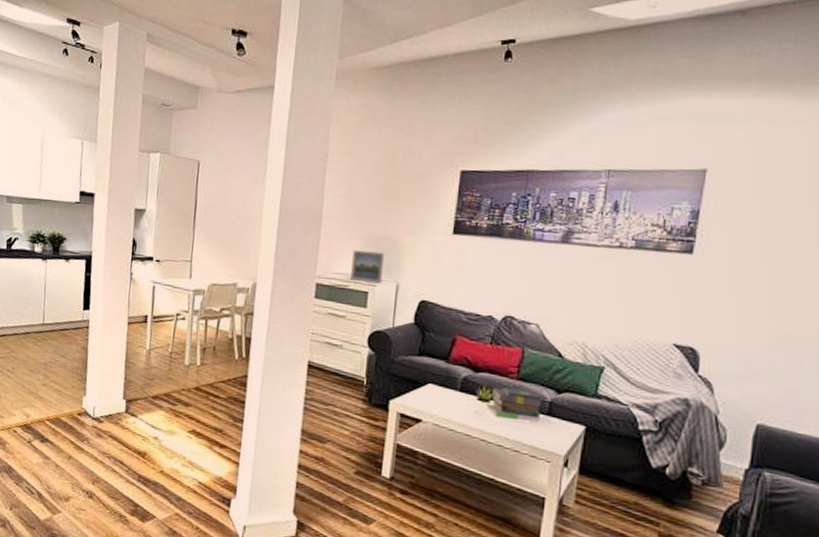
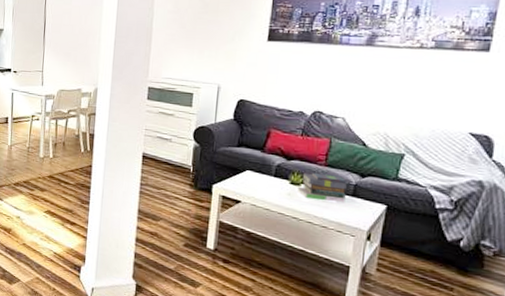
picture frame: present [350,250,384,284] -> none [178,57,207,86]

